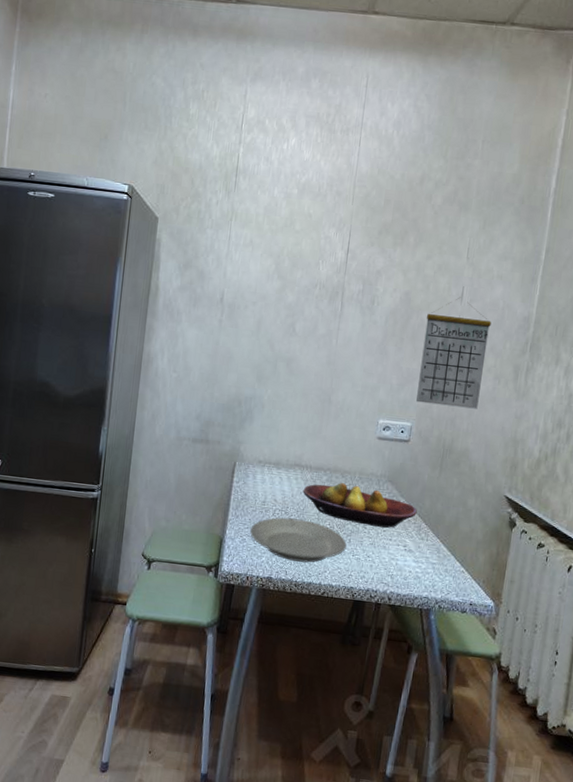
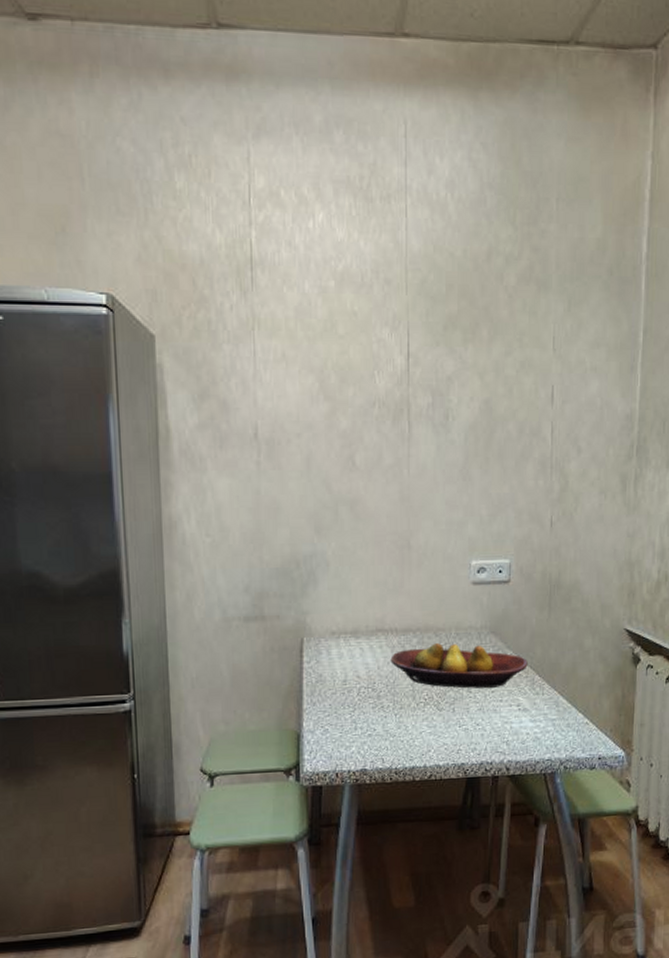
plate: present [250,517,347,563] -> none [333,694,451,745]
calendar: present [416,297,491,409] -> none [513,399,590,534]

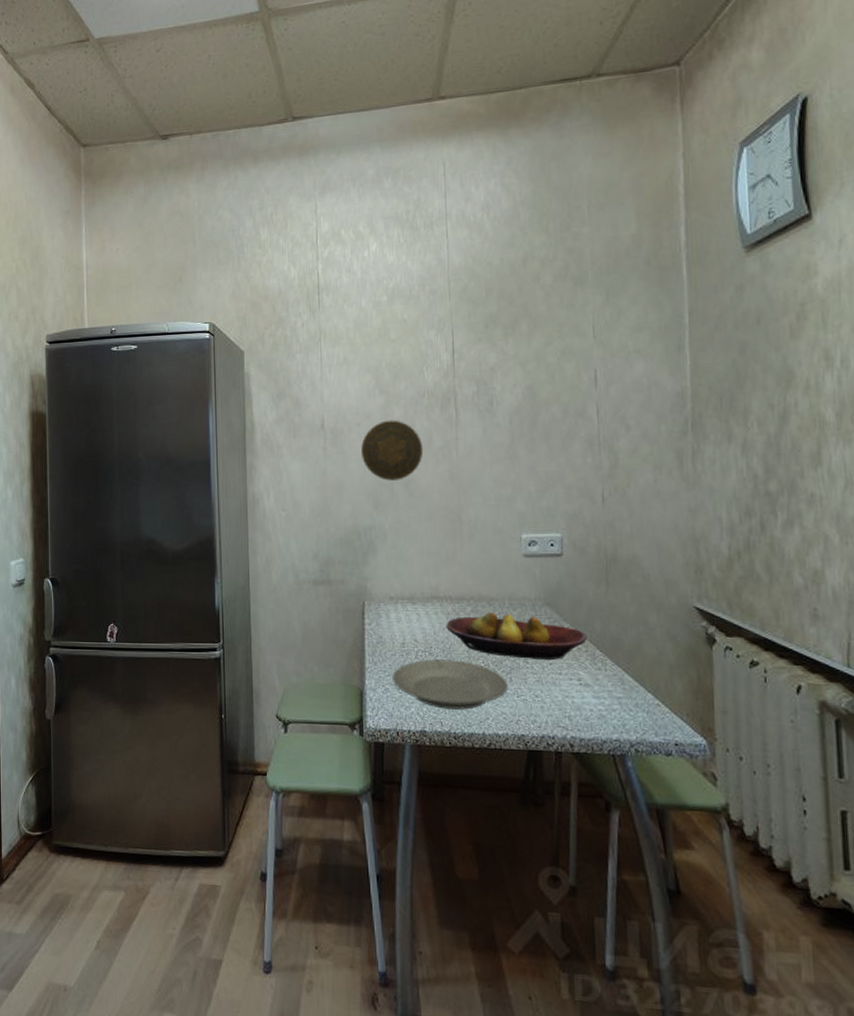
decorative plate: none [302,431,372,502] -> present [361,420,424,481]
plate: none [333,694,451,745] -> present [392,659,508,710]

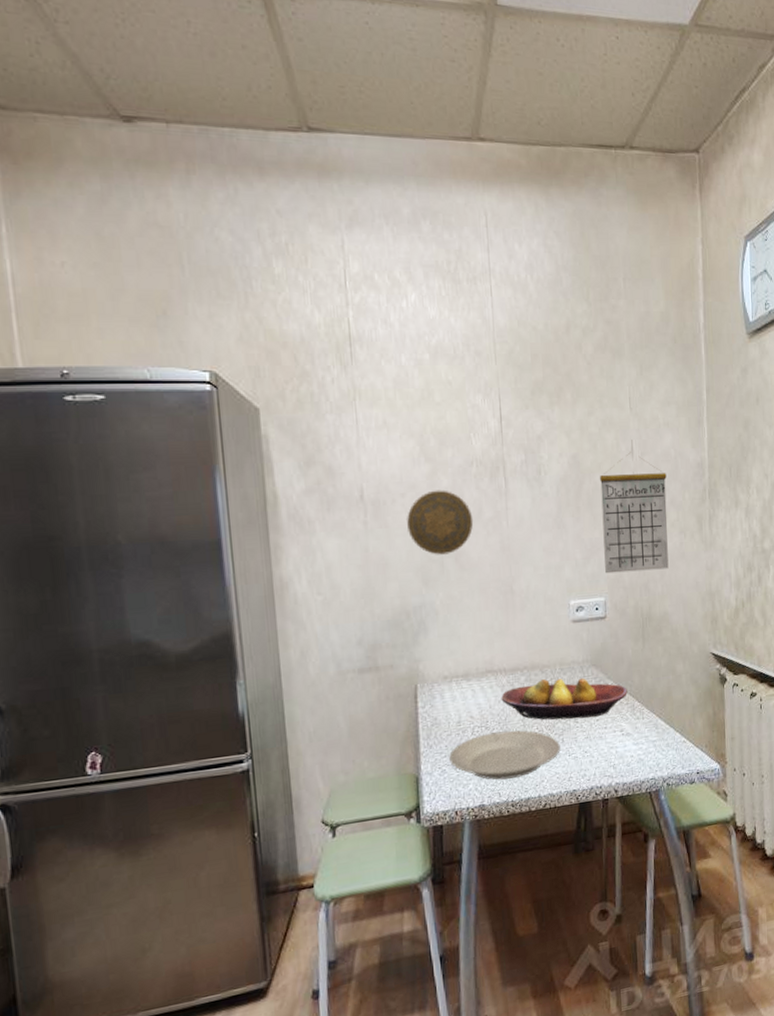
calendar: none [558,381,639,509] -> present [600,452,669,574]

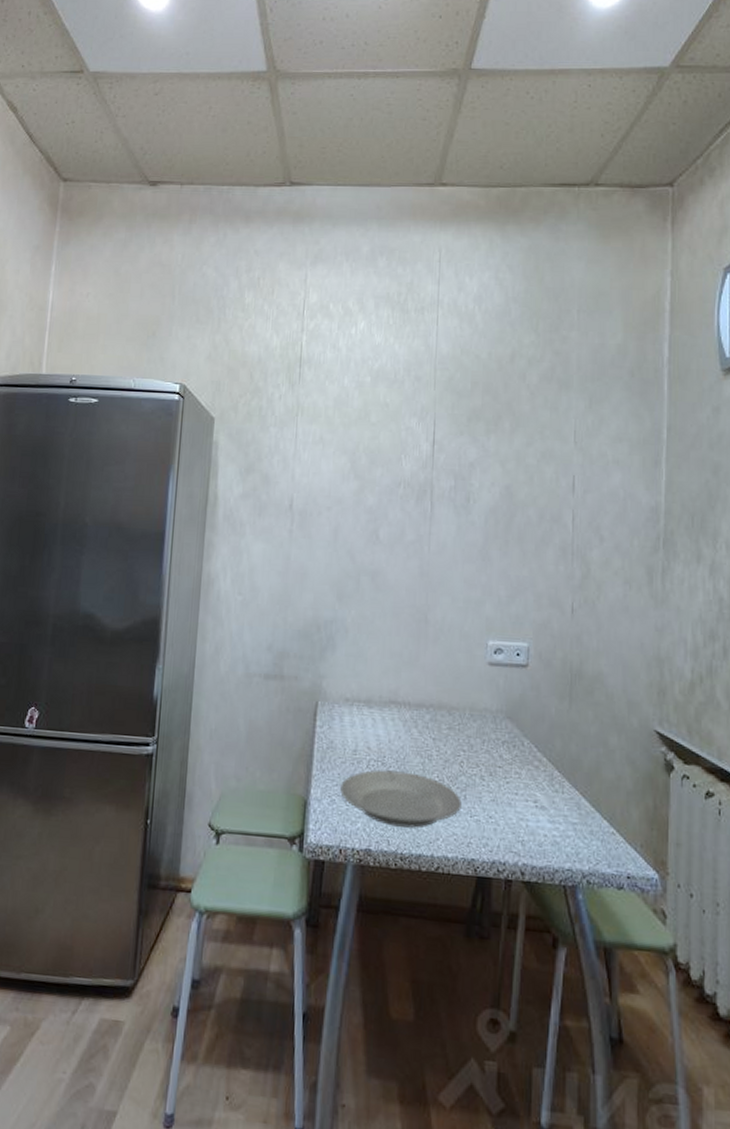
decorative plate: present [407,490,474,555] -> none [329,507,395,573]
fruit bowl: present [501,677,628,720] -> none [402,722,546,778]
calendar: present [600,452,669,574] -> none [532,488,612,622]

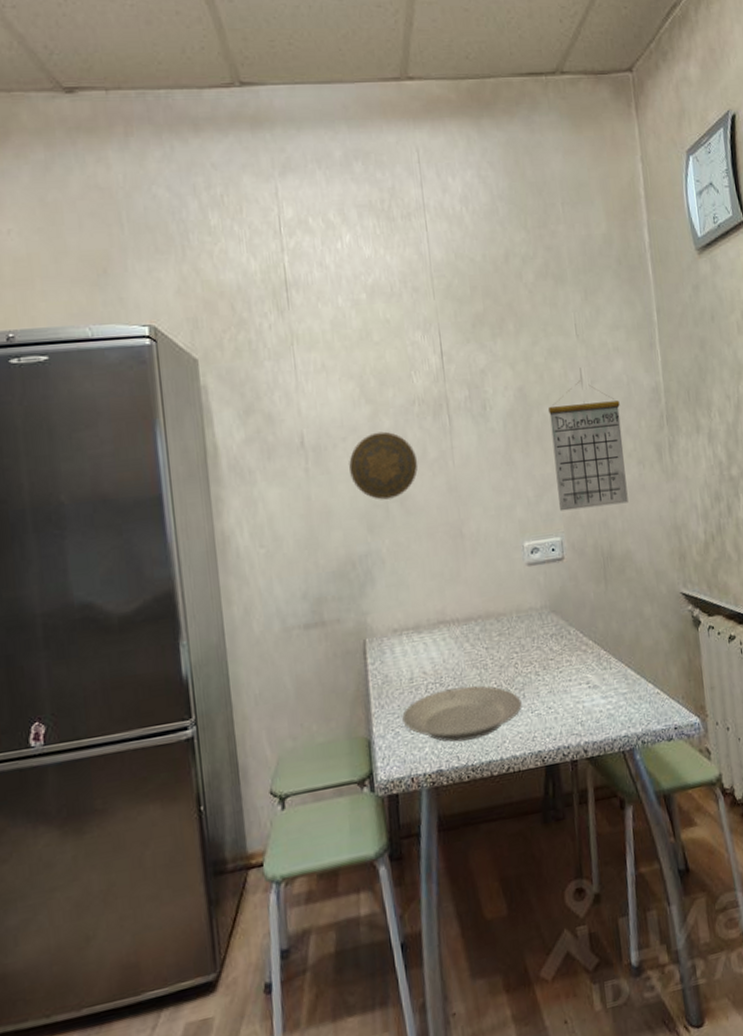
decorative plate: none [329,507,395,573] -> present [349,431,418,500]
calendar: none [532,488,612,622] -> present [549,380,629,511]

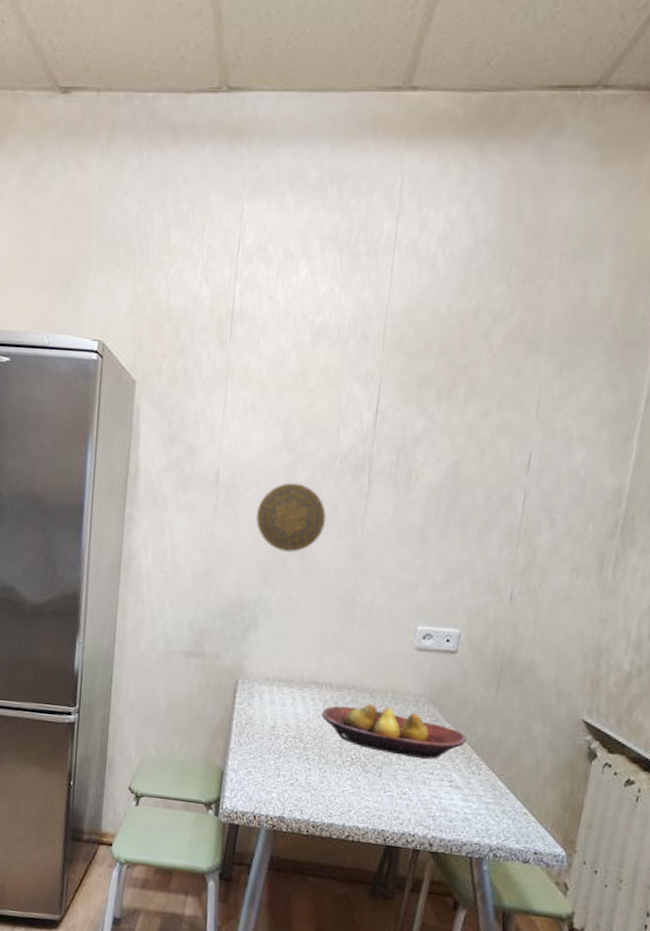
plate: present [402,685,522,742] -> none [257,746,377,800]
fruit bowl: none [455,625,592,674] -> present [321,704,467,759]
calendar: present [549,380,629,511] -> none [466,466,568,611]

